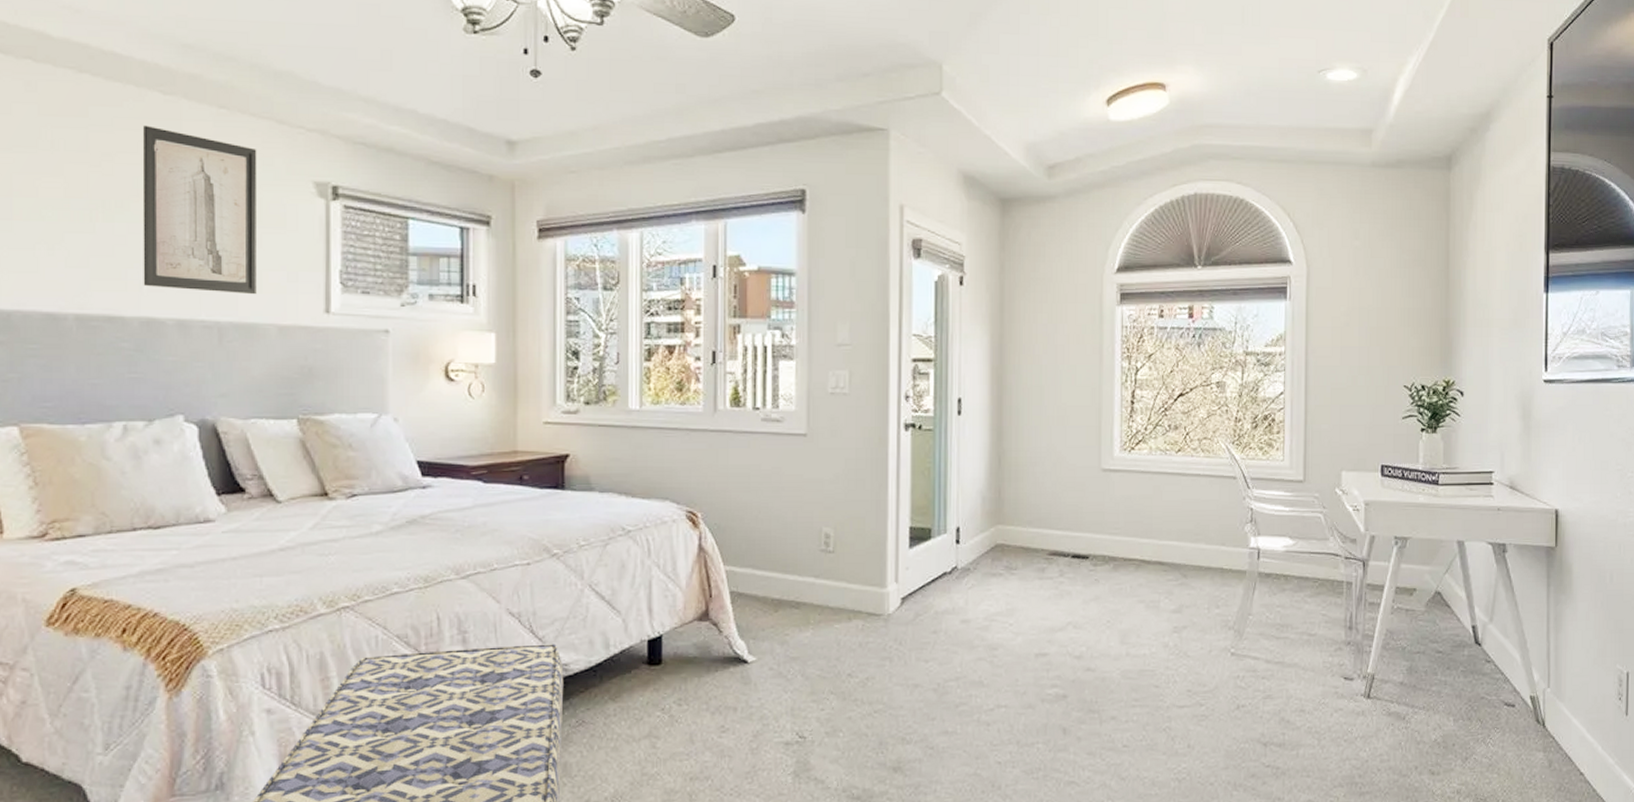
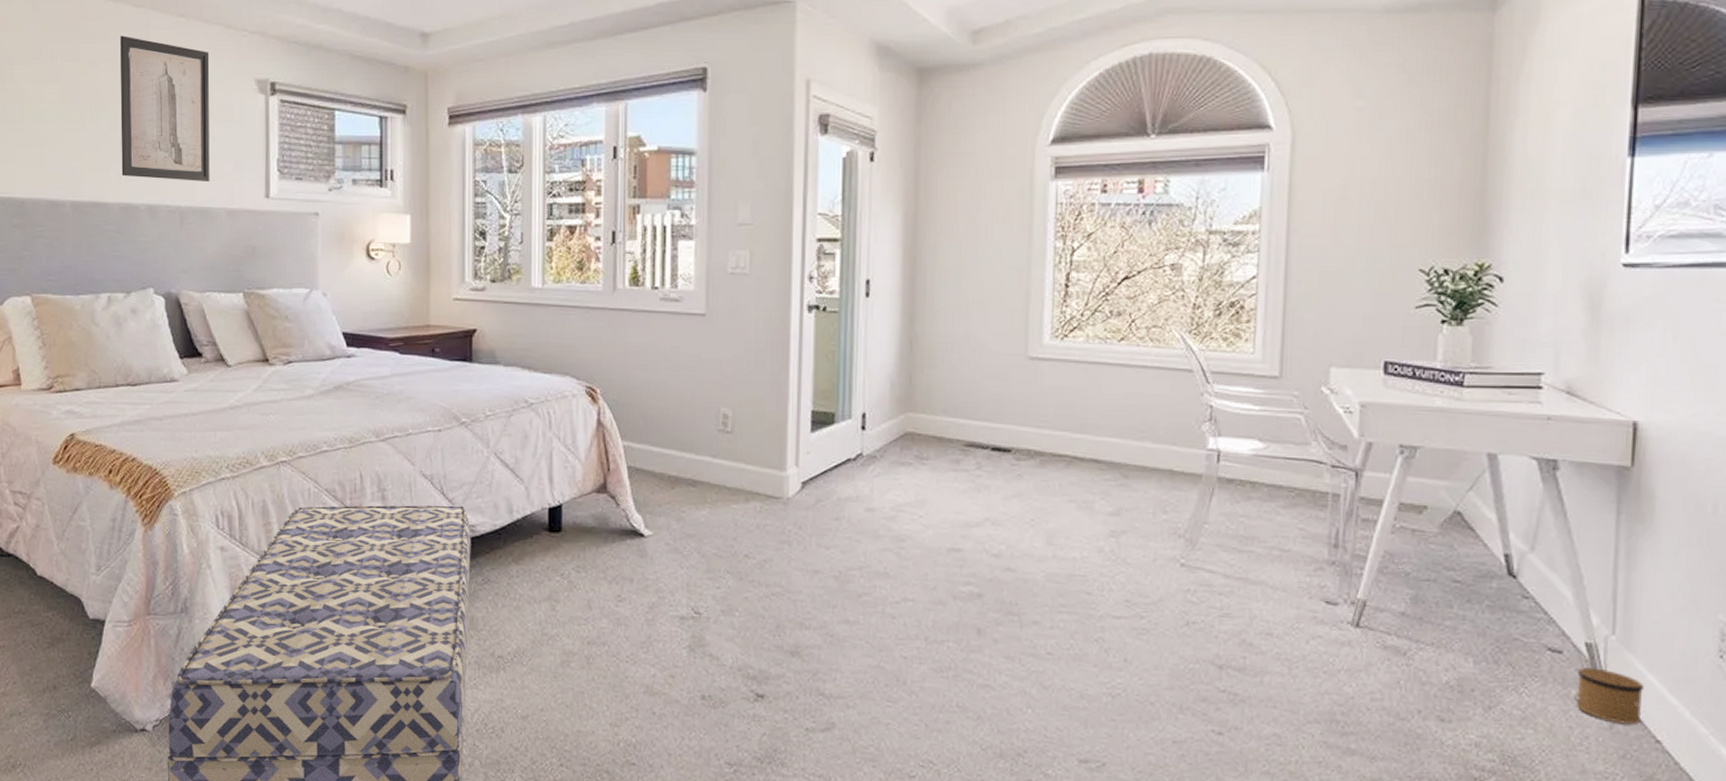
speaker: none [1522,717,1571,762] -> present [1570,667,1644,724]

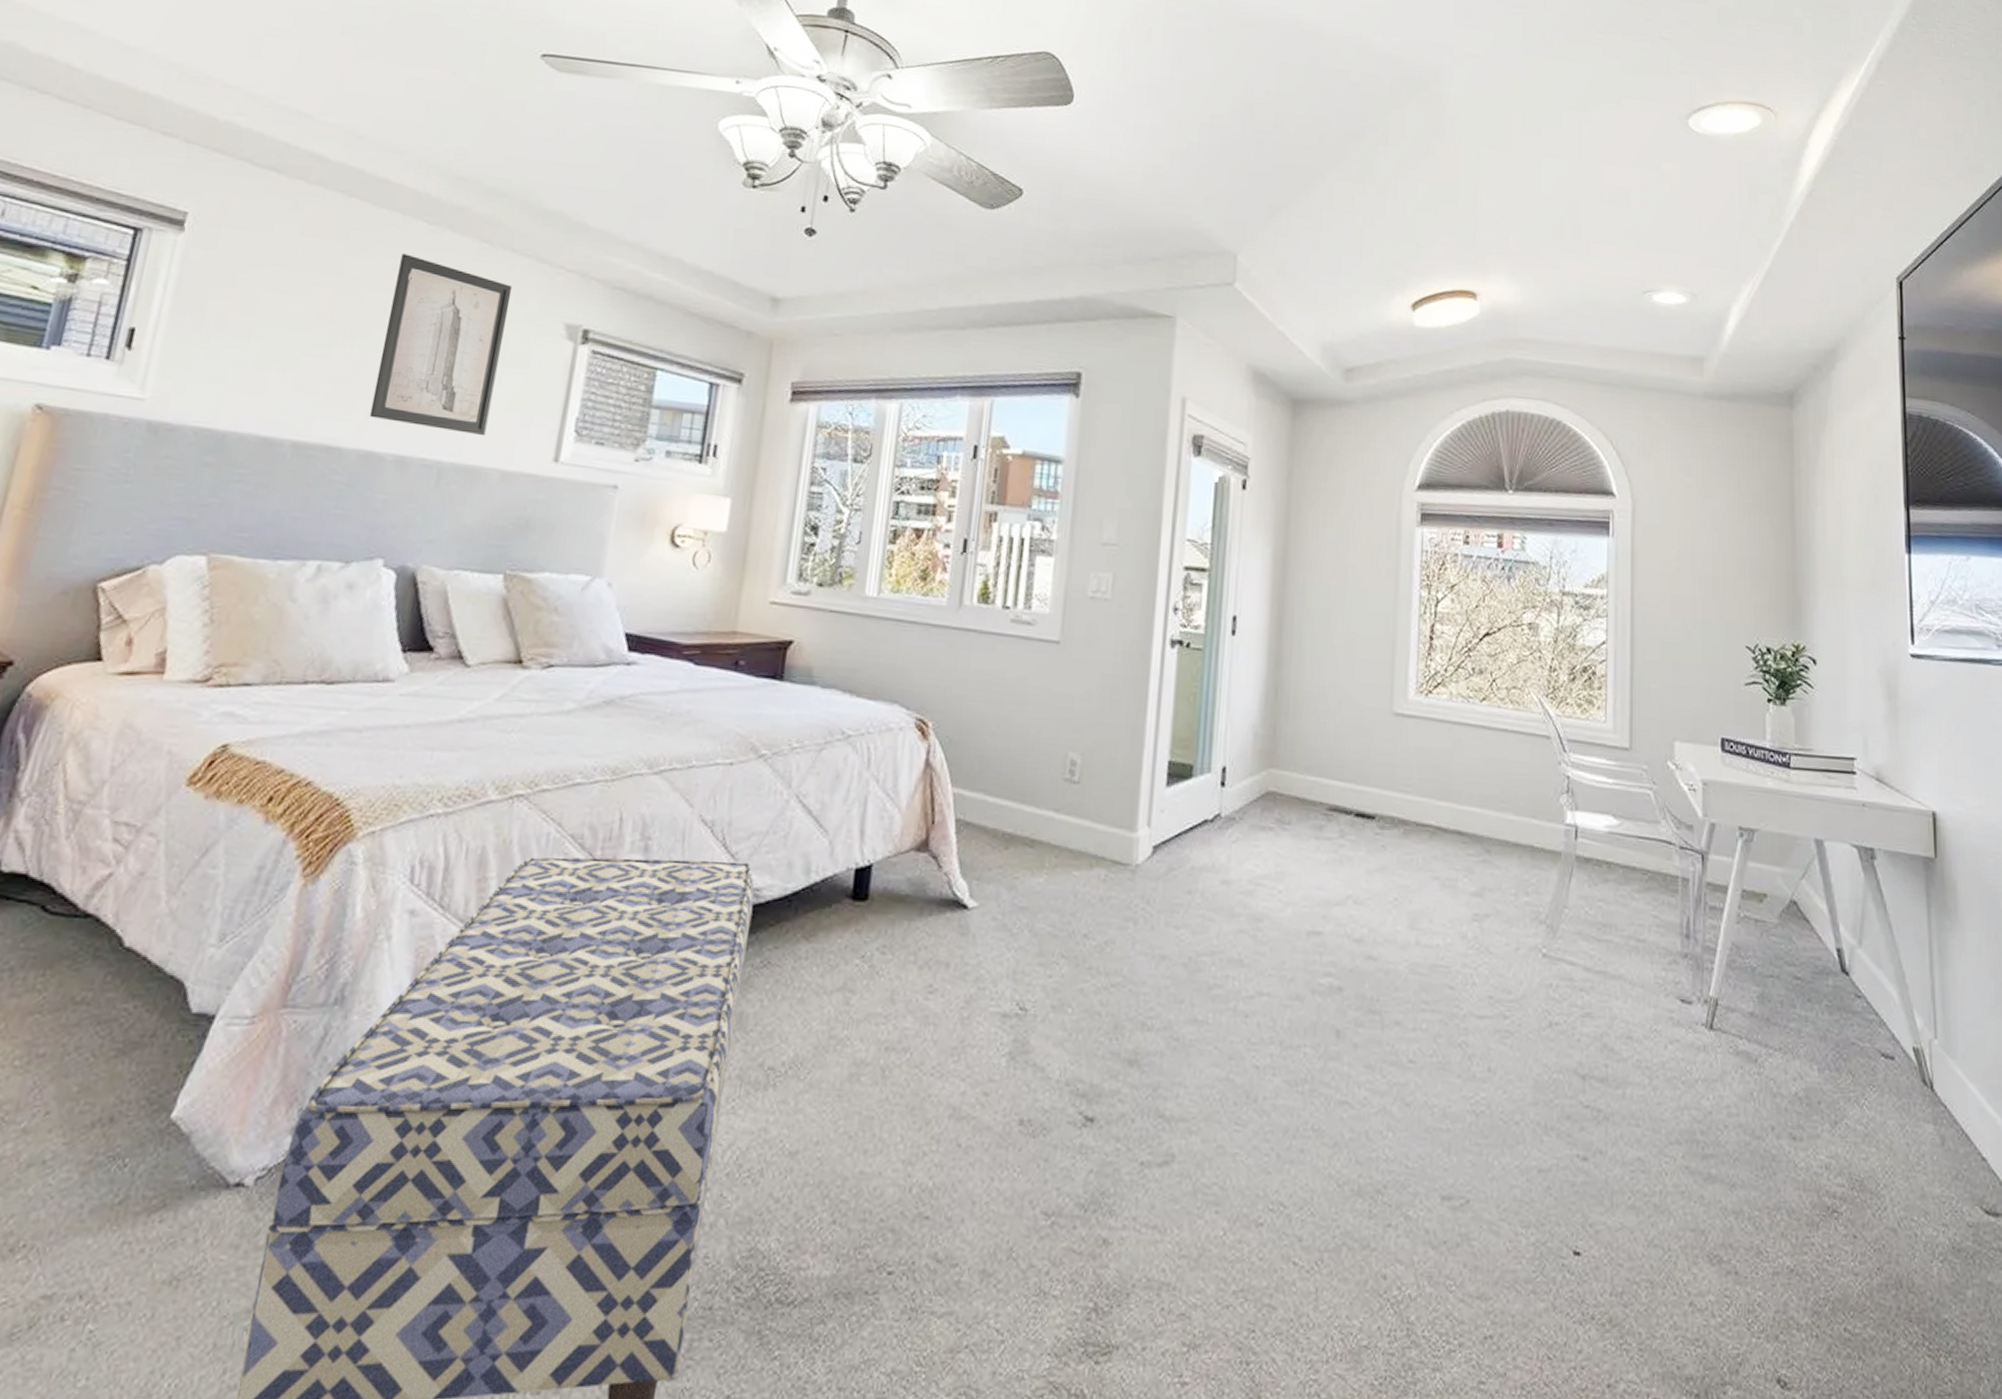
speaker: present [1570,667,1644,724] -> none [1905,1075,1968,1140]

